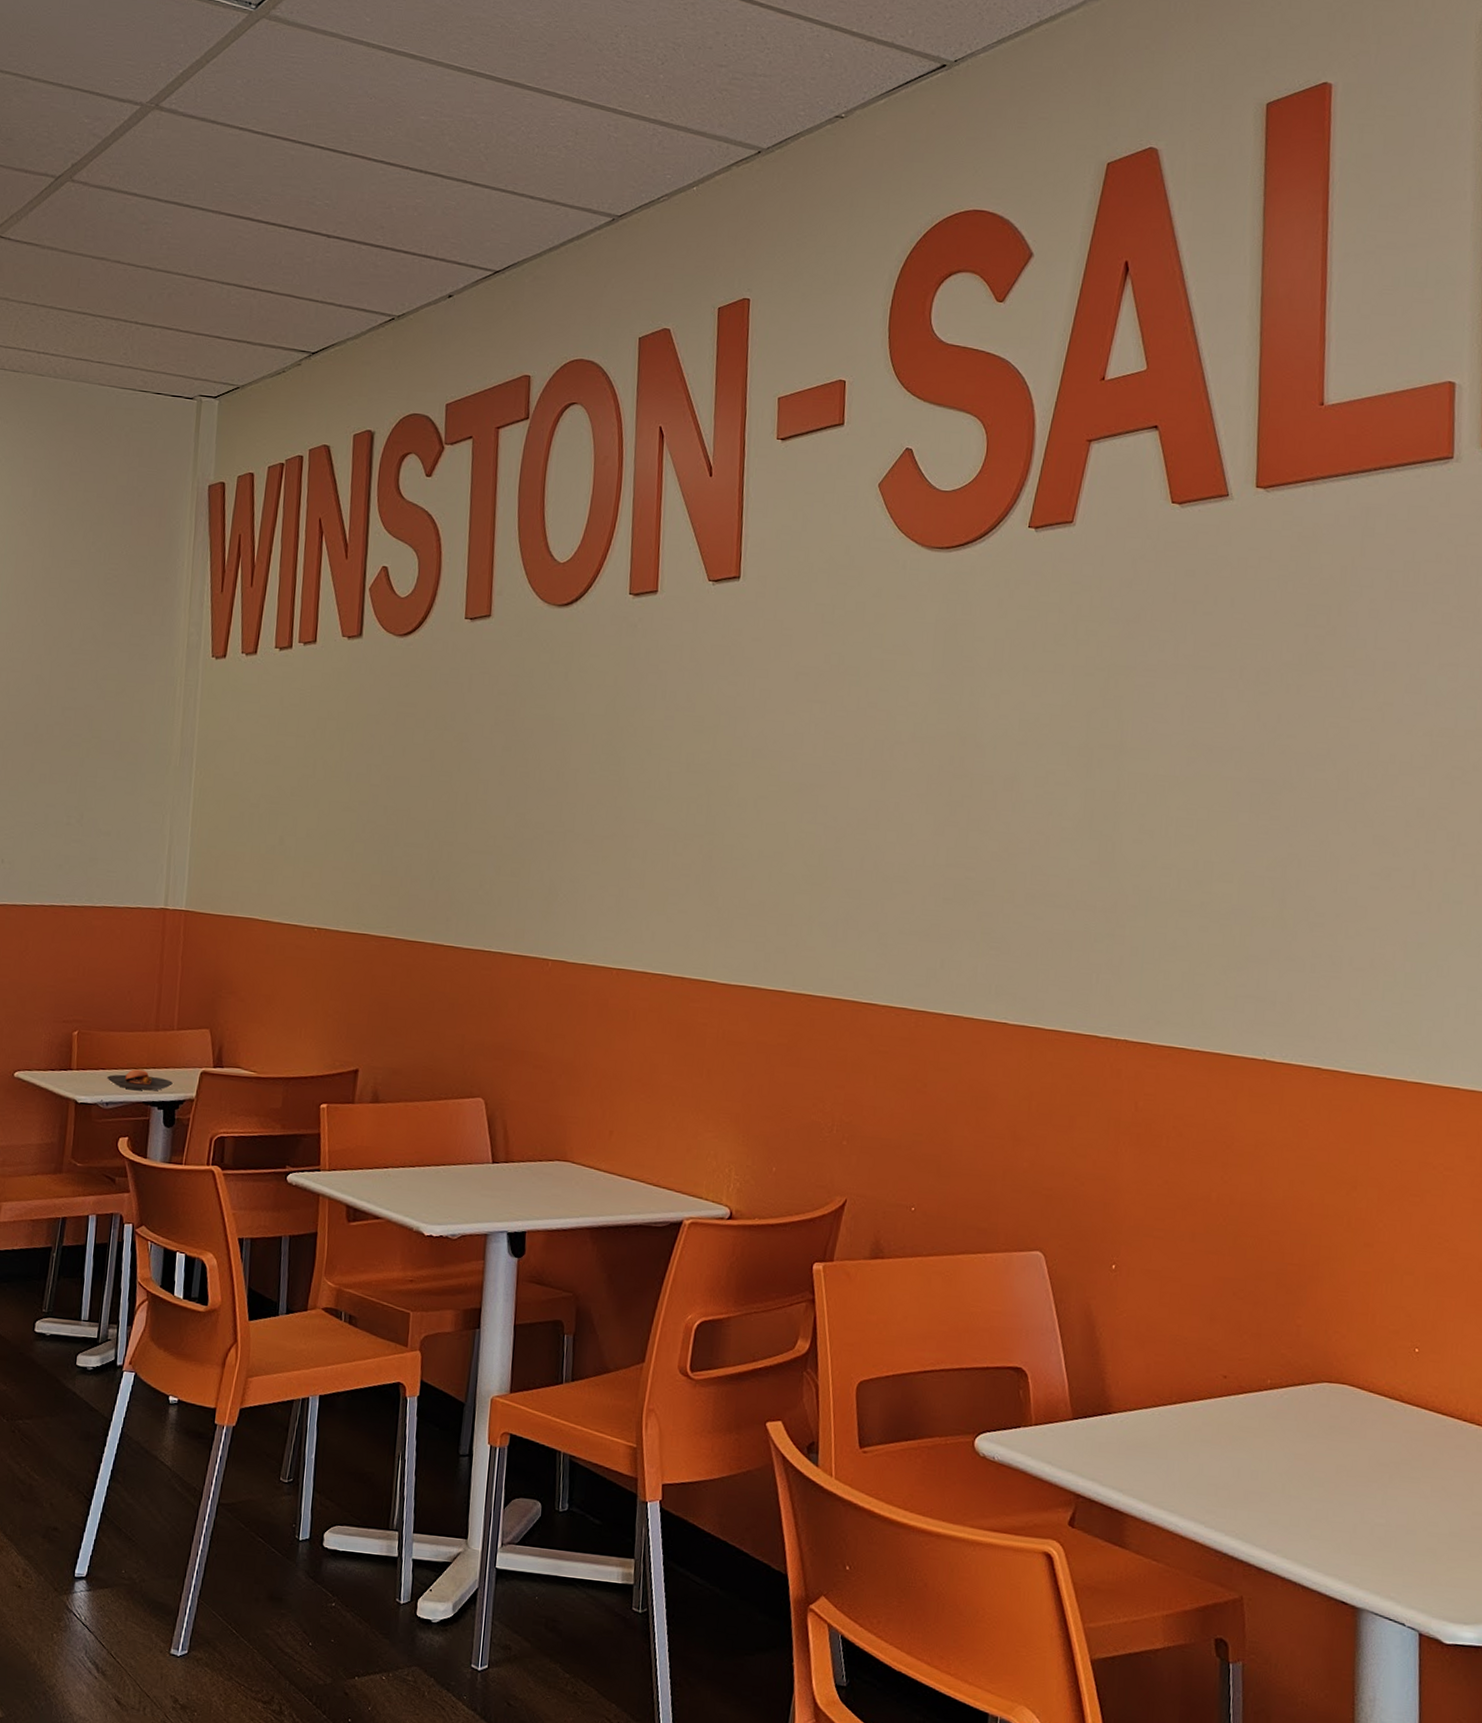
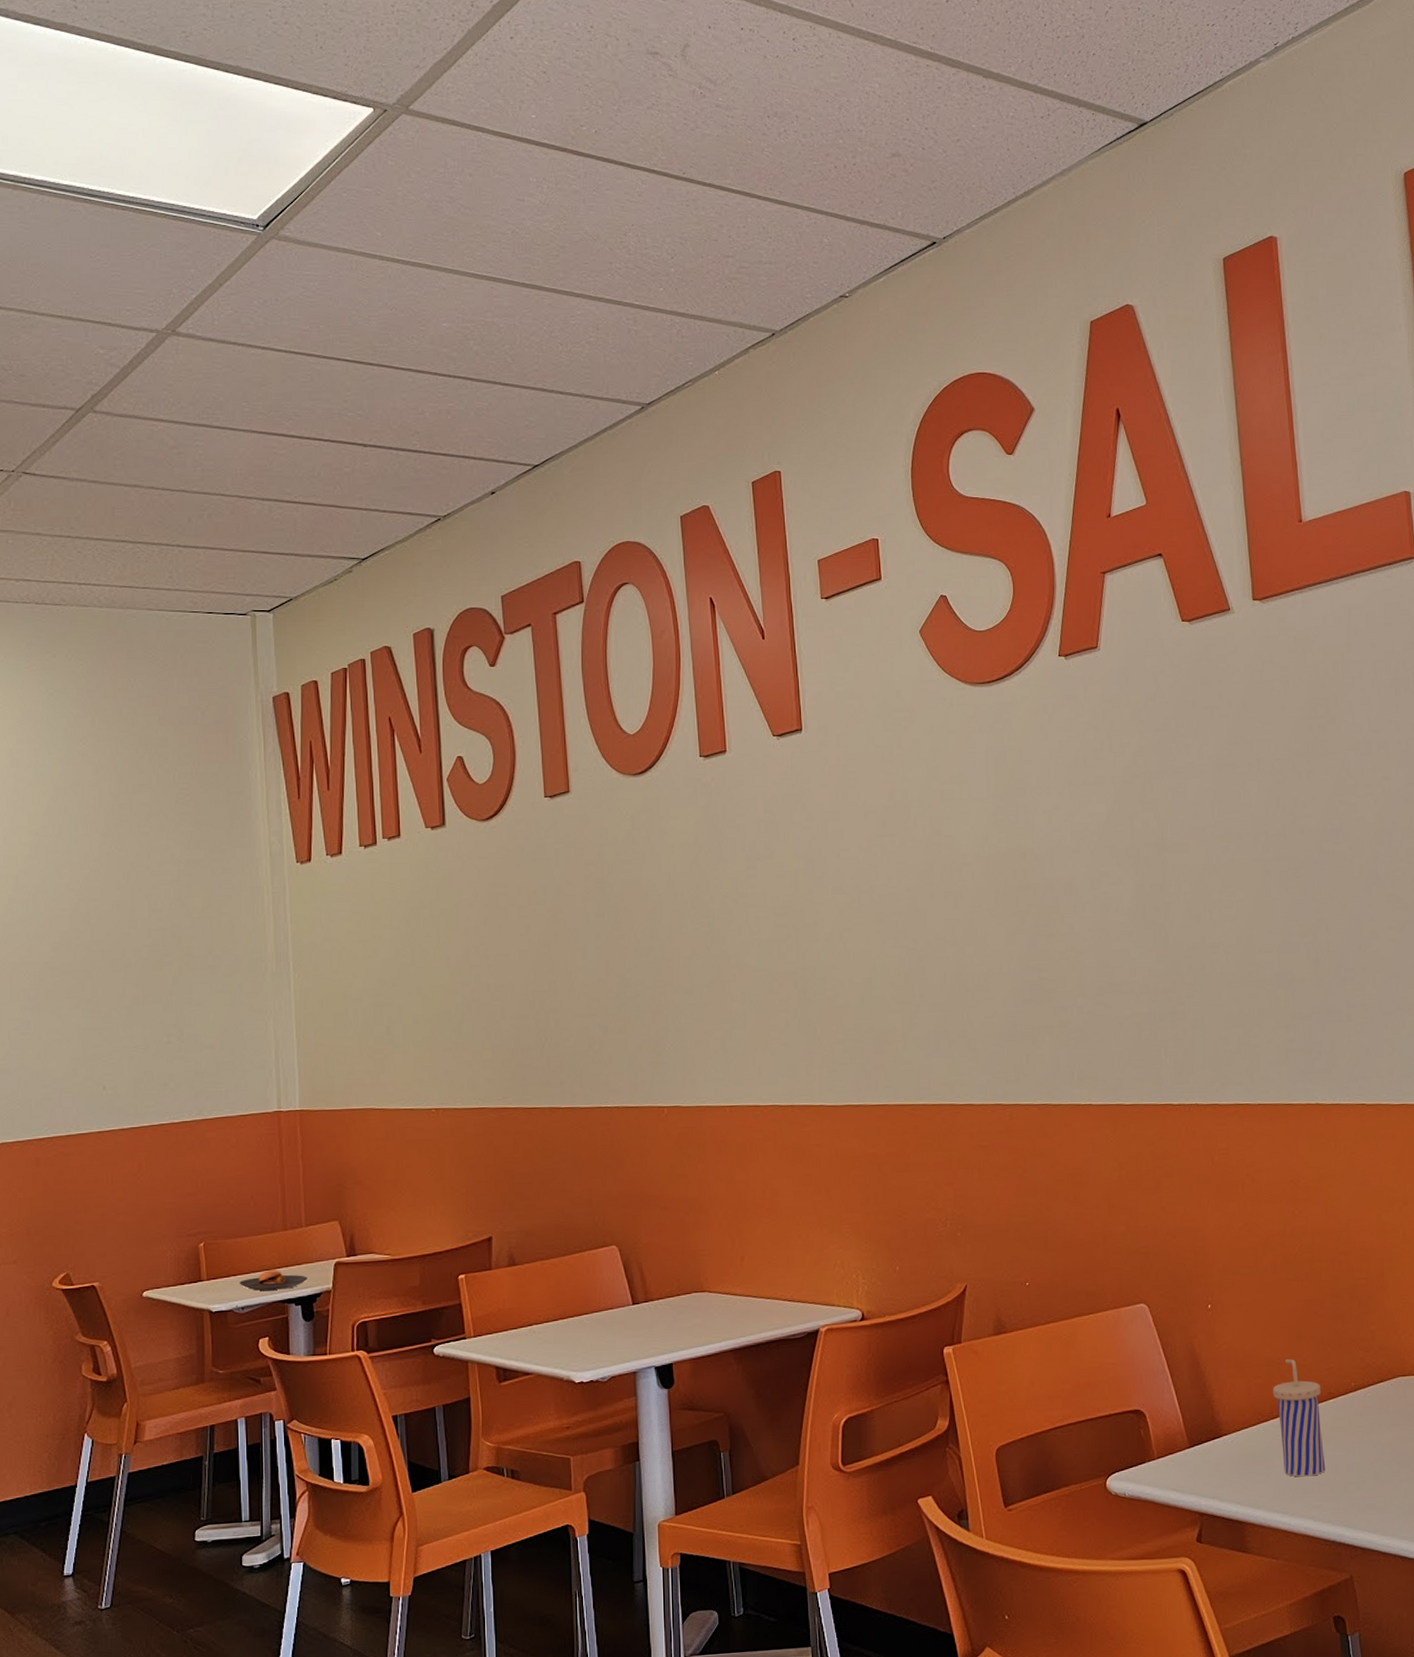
beverage cup: none [1174,1339,1232,1477] -> present [1272,1358,1326,1477]

